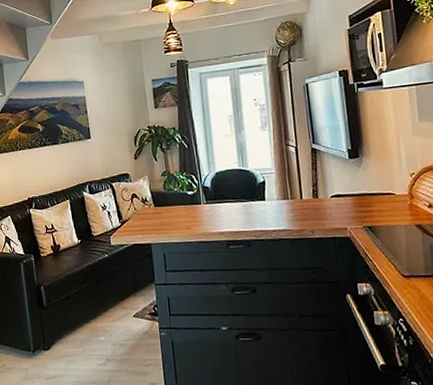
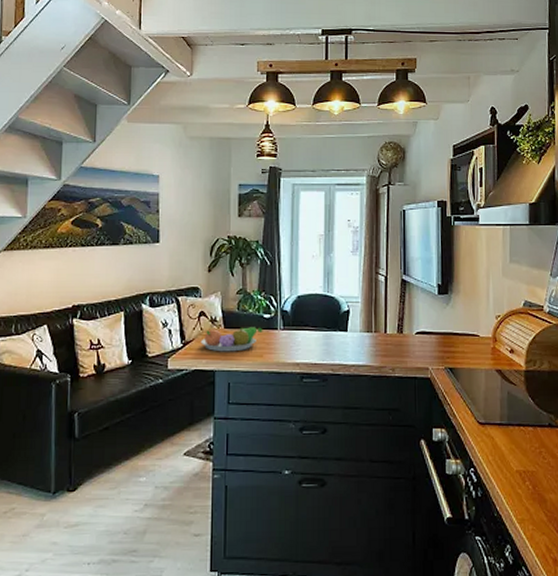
fruit bowl: none [135,203,189,228] -> present [200,327,263,352]

